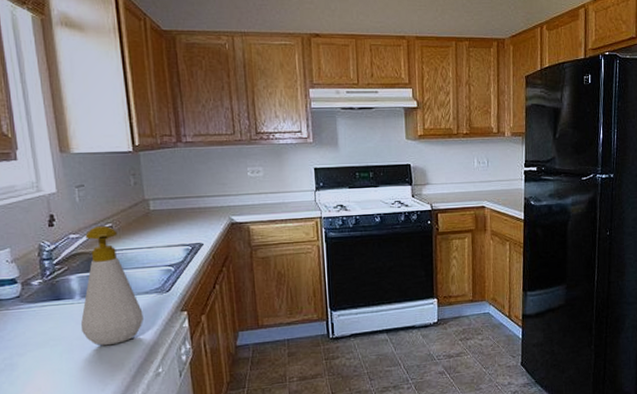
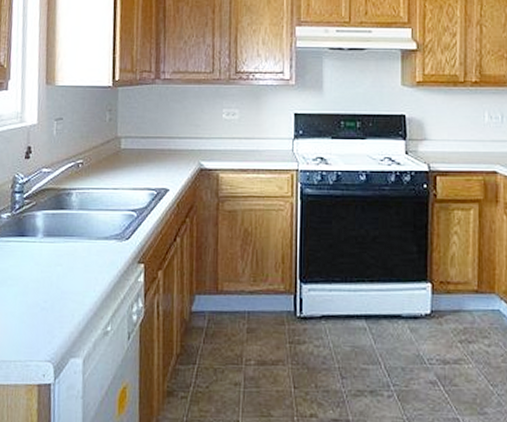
soap bottle: present [80,225,143,346] -> none [38,161,100,293]

